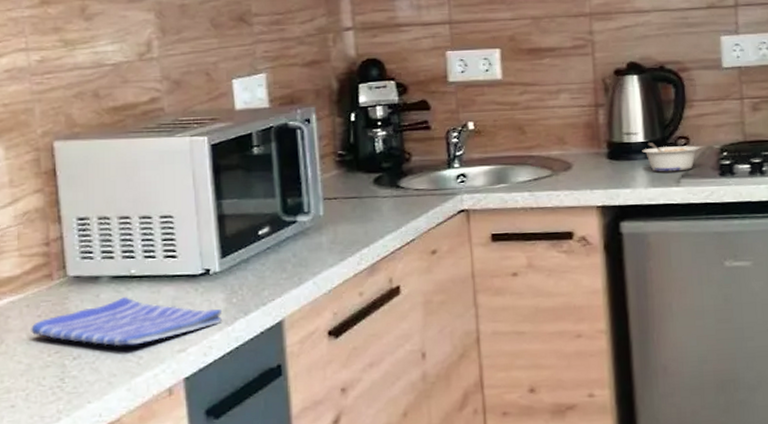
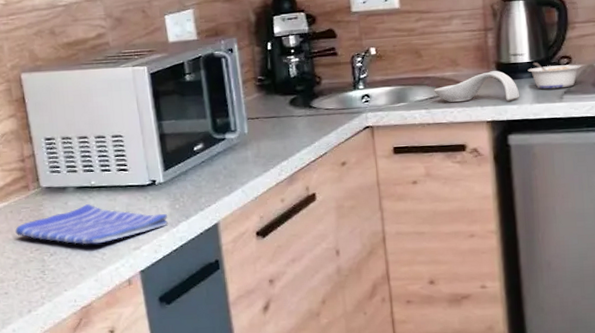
spoon rest: none [538,151,633,184] -> present [434,71,519,102]

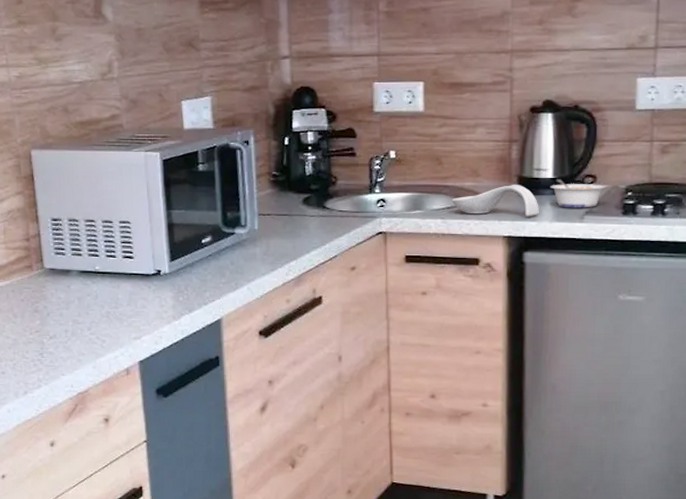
dish towel: present [15,204,168,245] -> none [16,289,171,331]

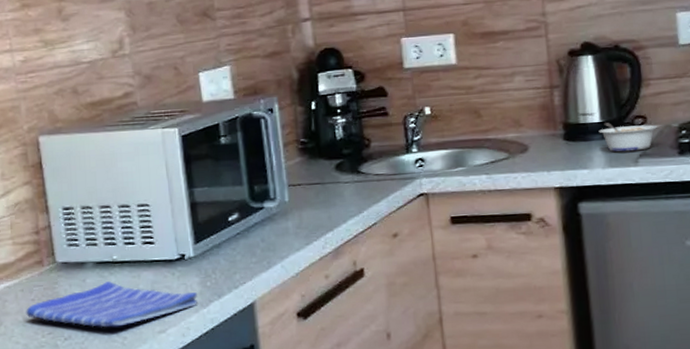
dish towel: none [16,289,171,331] -> present [26,281,198,328]
spoon rest: present [451,185,539,217] -> none [495,132,590,167]

